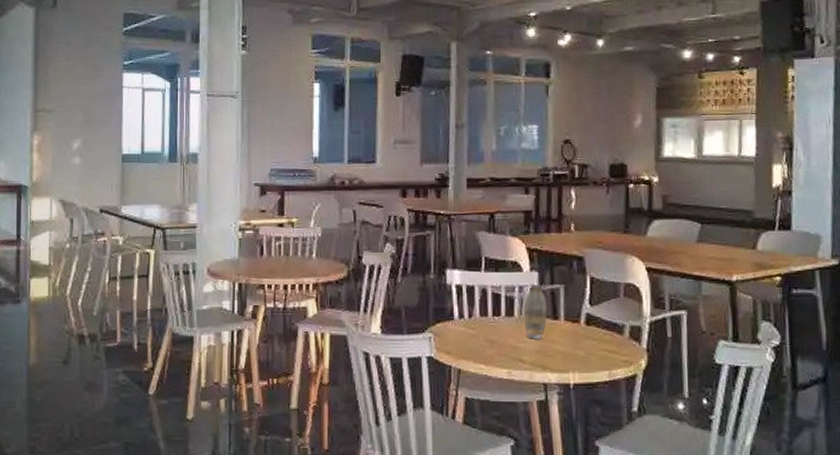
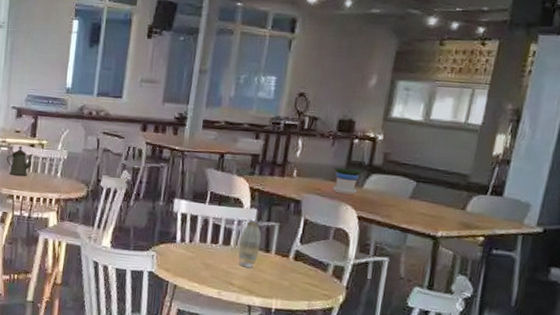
coffee pot: none [252,226,284,263] -> present [6,145,34,177]
flowerpot: none [613,215,642,246] -> present [332,166,362,196]

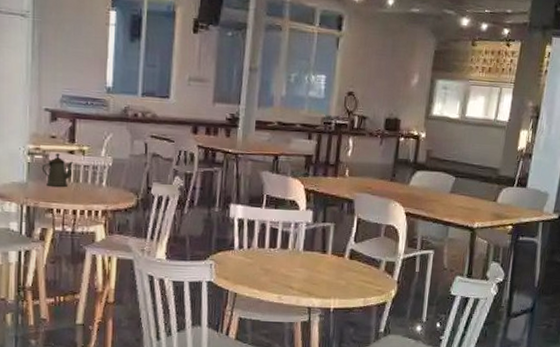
vase: present [238,222,262,268] -> none [296,224,318,270]
flowerpot: present [332,166,362,196] -> none [382,165,408,193]

